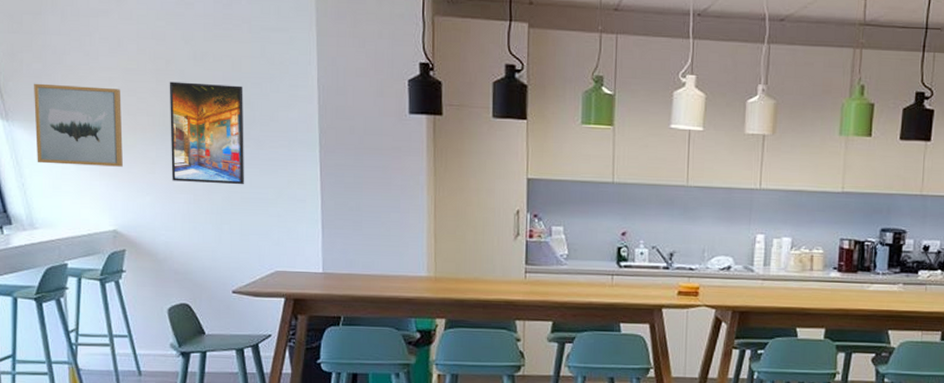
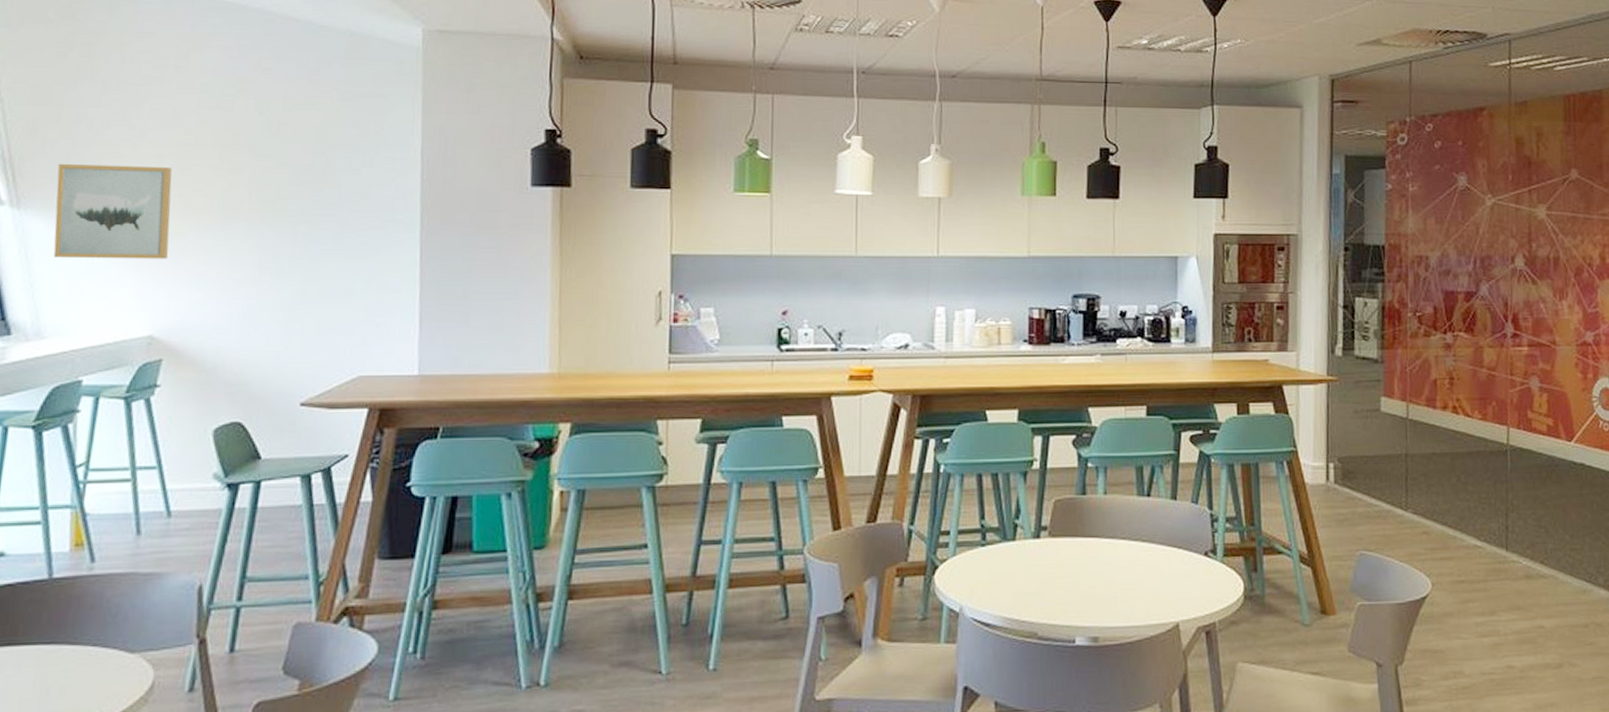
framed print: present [169,81,245,185] -> none [230,157,329,275]

